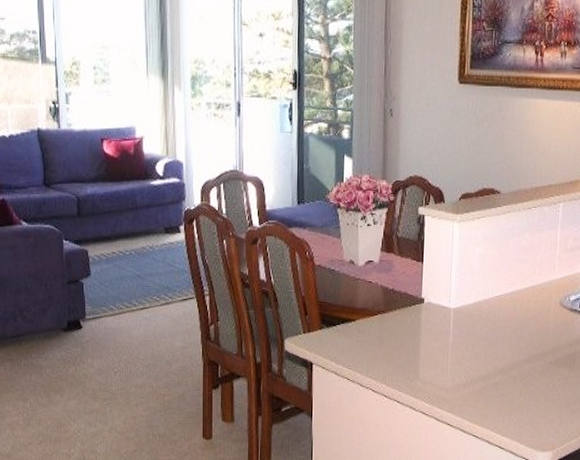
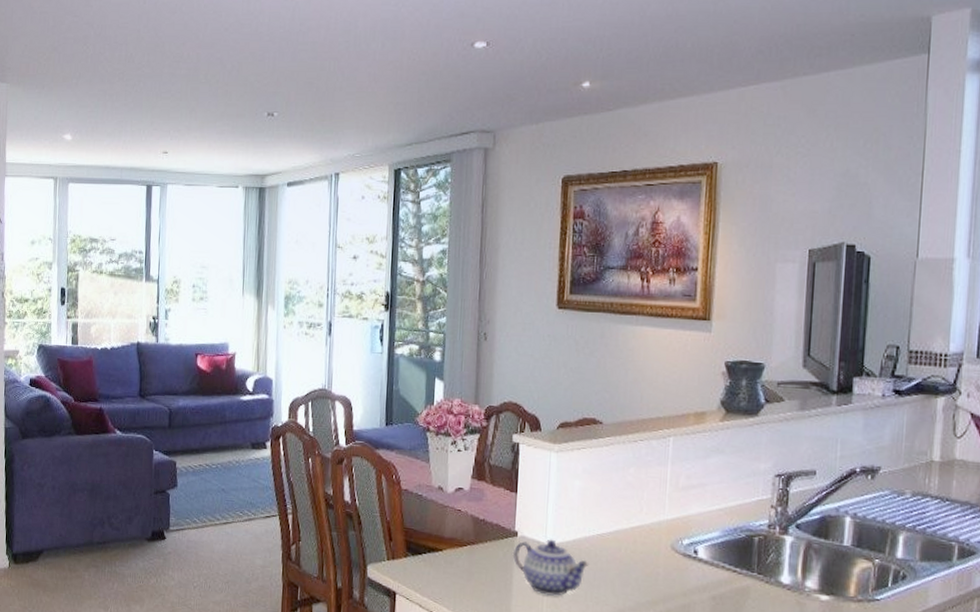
teapot: none [419,303,489,356] -> present [512,539,589,597]

